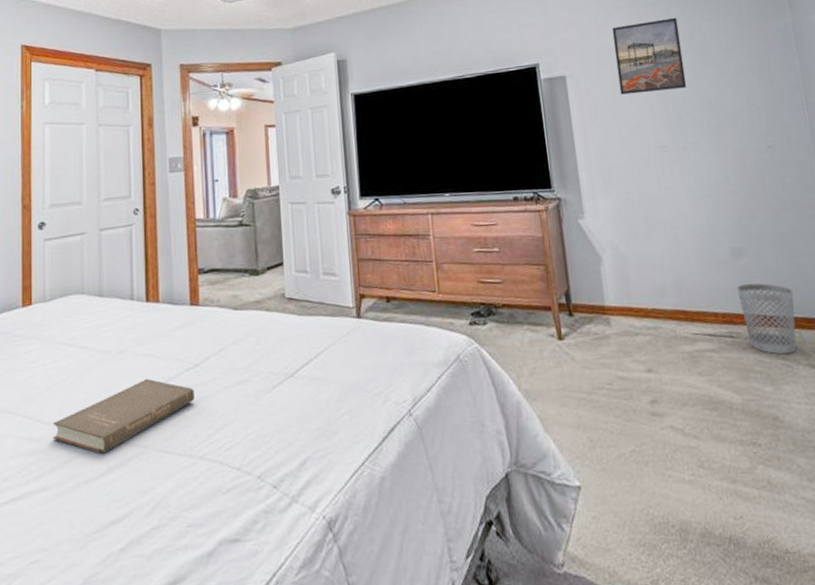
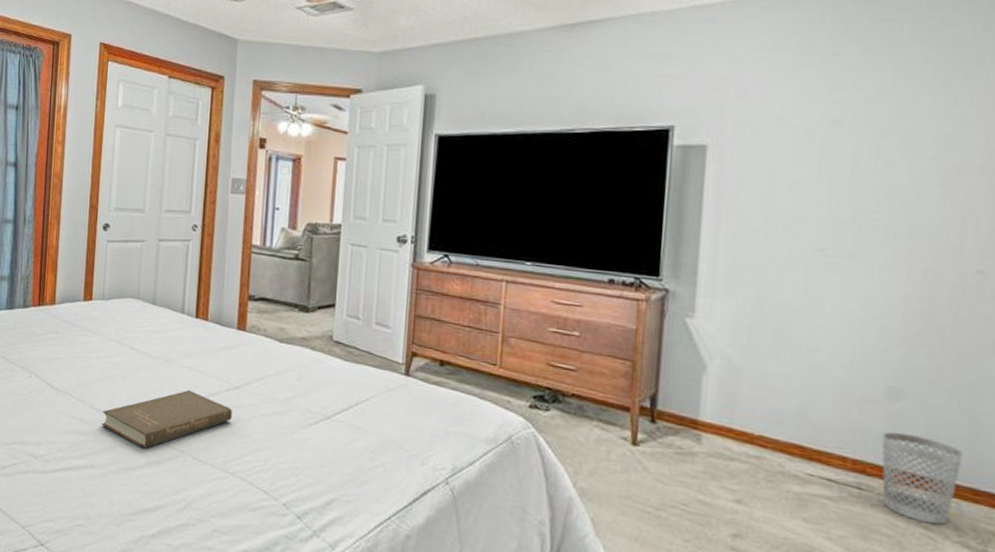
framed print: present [611,17,687,95] -> none [777,86,885,181]

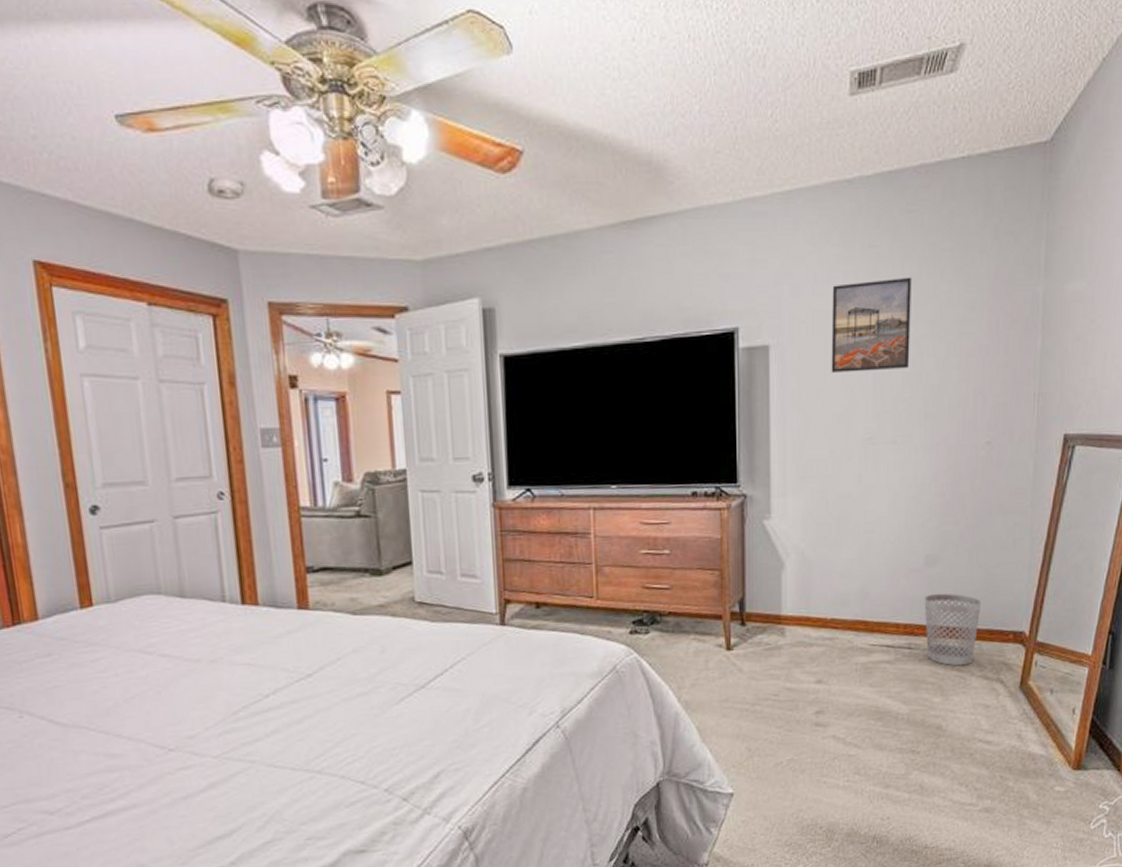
book: present [101,389,232,449] -> none [135,689,308,769]
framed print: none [777,86,885,181] -> present [831,277,912,373]

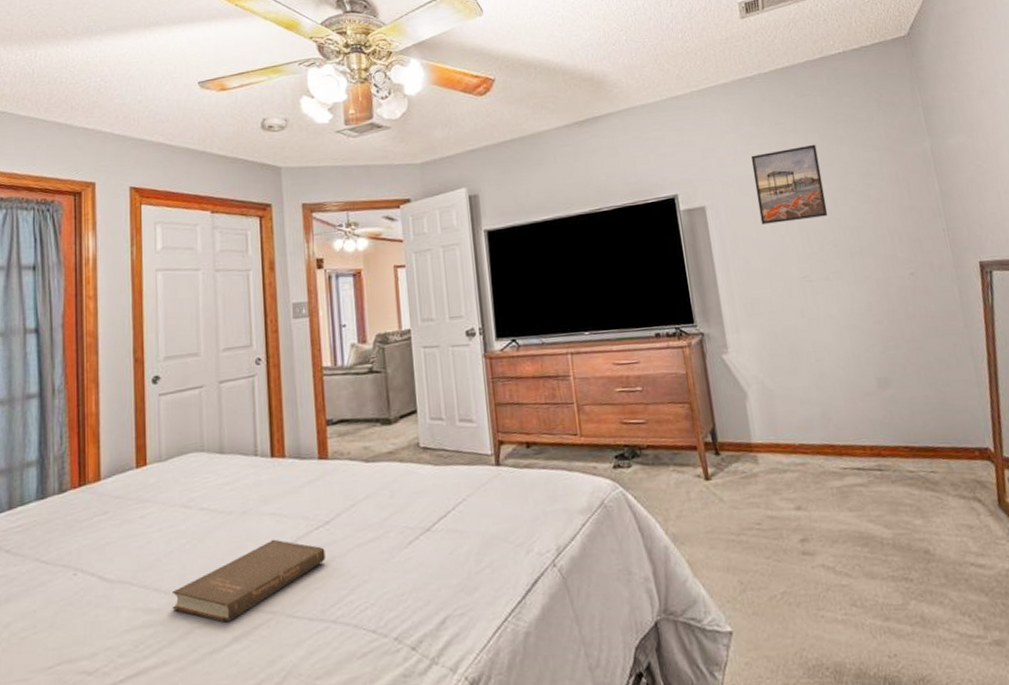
book: none [135,689,308,769] -> present [171,539,325,622]
wastebasket: present [924,593,982,666] -> none [884,414,946,486]

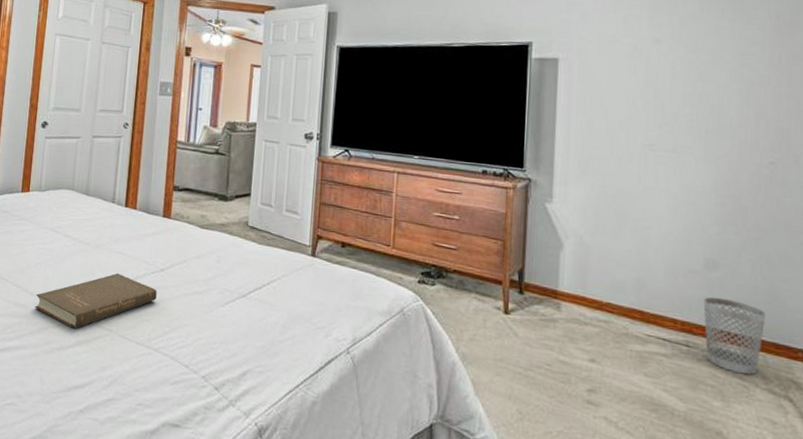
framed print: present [750,144,828,225] -> none [614,13,693,89]
wastebasket: none [884,414,946,486] -> present [703,296,767,375]

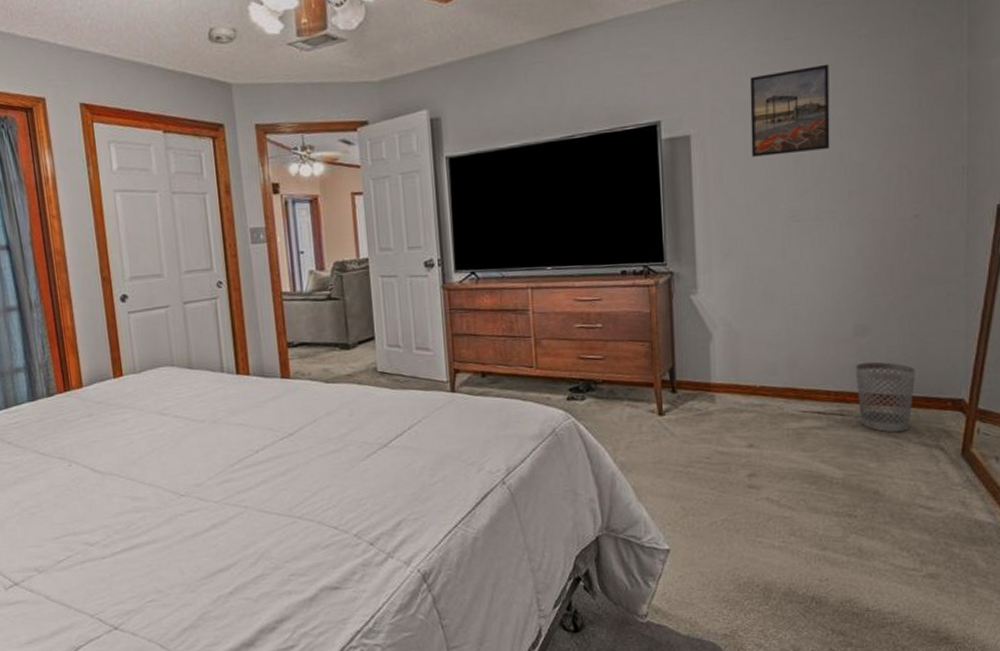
book: present [34,273,157,329] -> none [155,446,290,512]
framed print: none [614,13,693,89] -> present [749,64,830,157]

